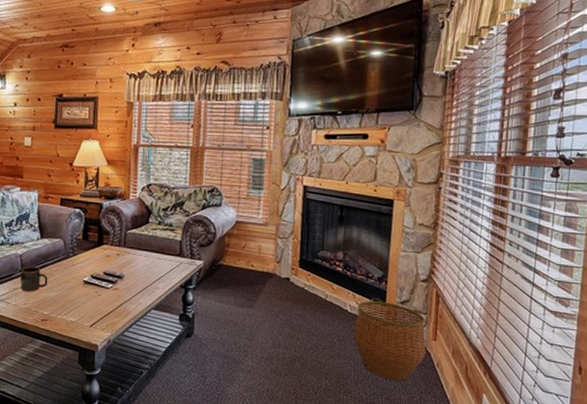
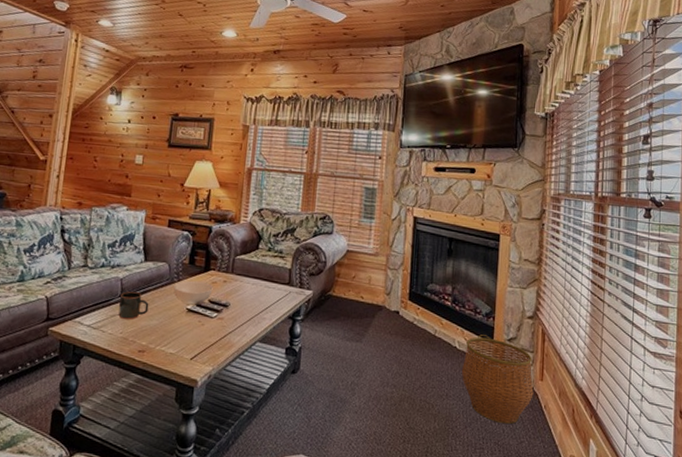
bowl: none [69,254,107,278] -> present [173,280,213,305]

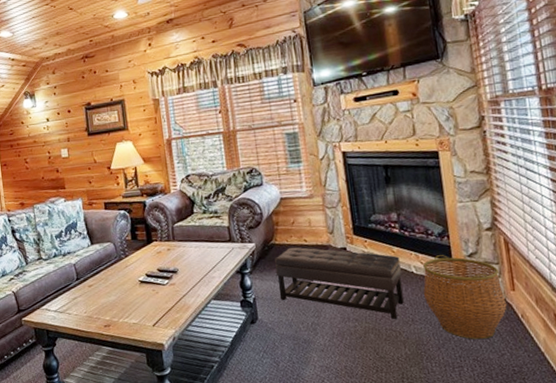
mug: present [118,291,149,320] -> none [76,273,105,301]
bowl: present [173,280,213,305] -> none [121,253,160,277]
ottoman: none [326,301,446,391] -> present [275,247,404,319]

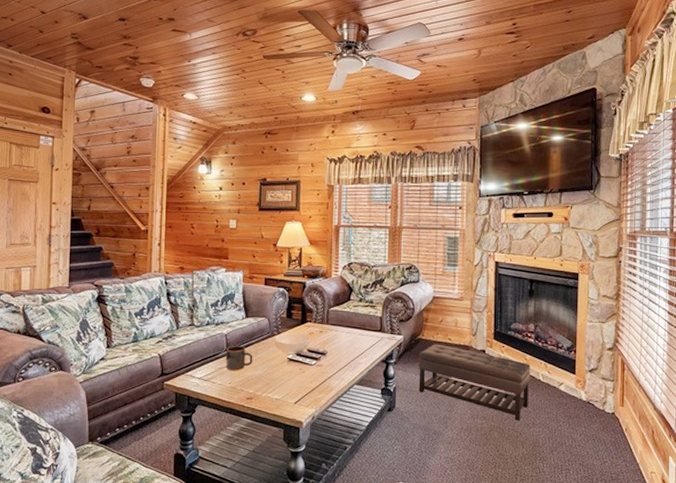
mug: none [76,273,105,301] -> present [225,345,253,372]
bowl: none [121,253,160,277] -> present [273,332,311,355]
basket: present [423,255,507,340] -> none [546,367,615,447]

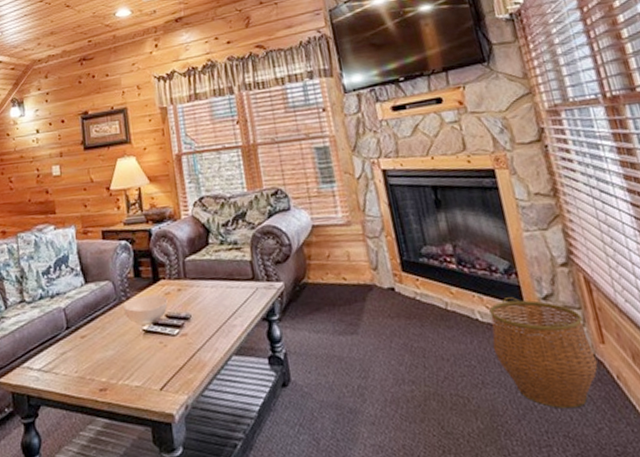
mug: present [225,345,253,372] -> none [66,320,101,356]
ottoman: present [418,344,530,421] -> none [308,286,470,381]
basket: none [546,367,615,447] -> present [489,297,598,409]

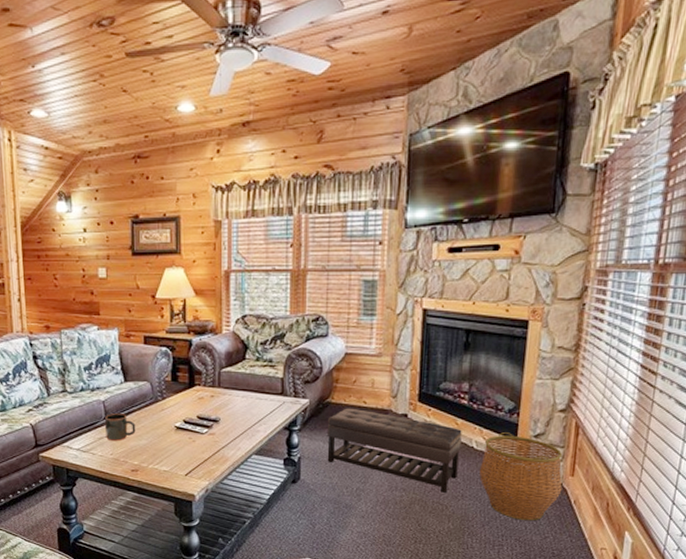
mug: none [66,320,101,356] -> present [104,412,136,442]
bowl: present [122,294,168,326] -> none [157,398,200,422]
ottoman: none [308,286,470,381] -> present [327,408,462,493]

